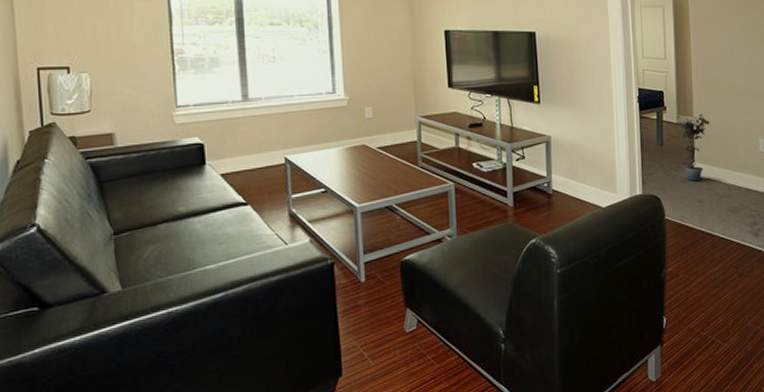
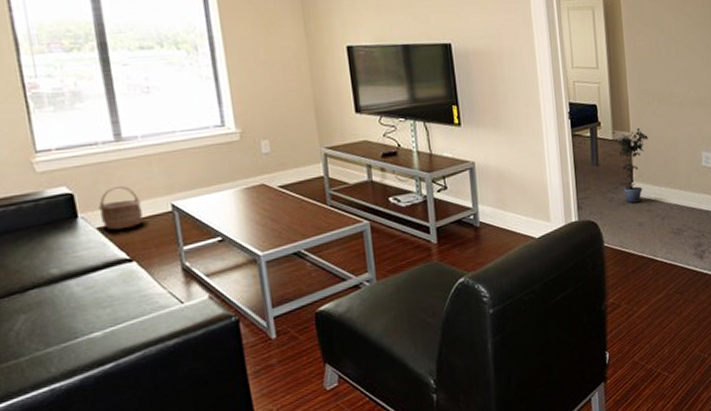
wicker basket: none [223,139,260,177] -> present [98,185,143,230]

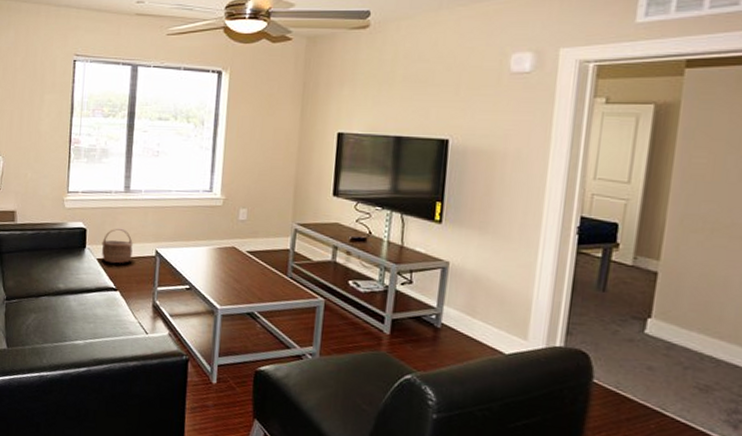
potted plant: present [615,129,648,203] -> none [634,258,685,343]

